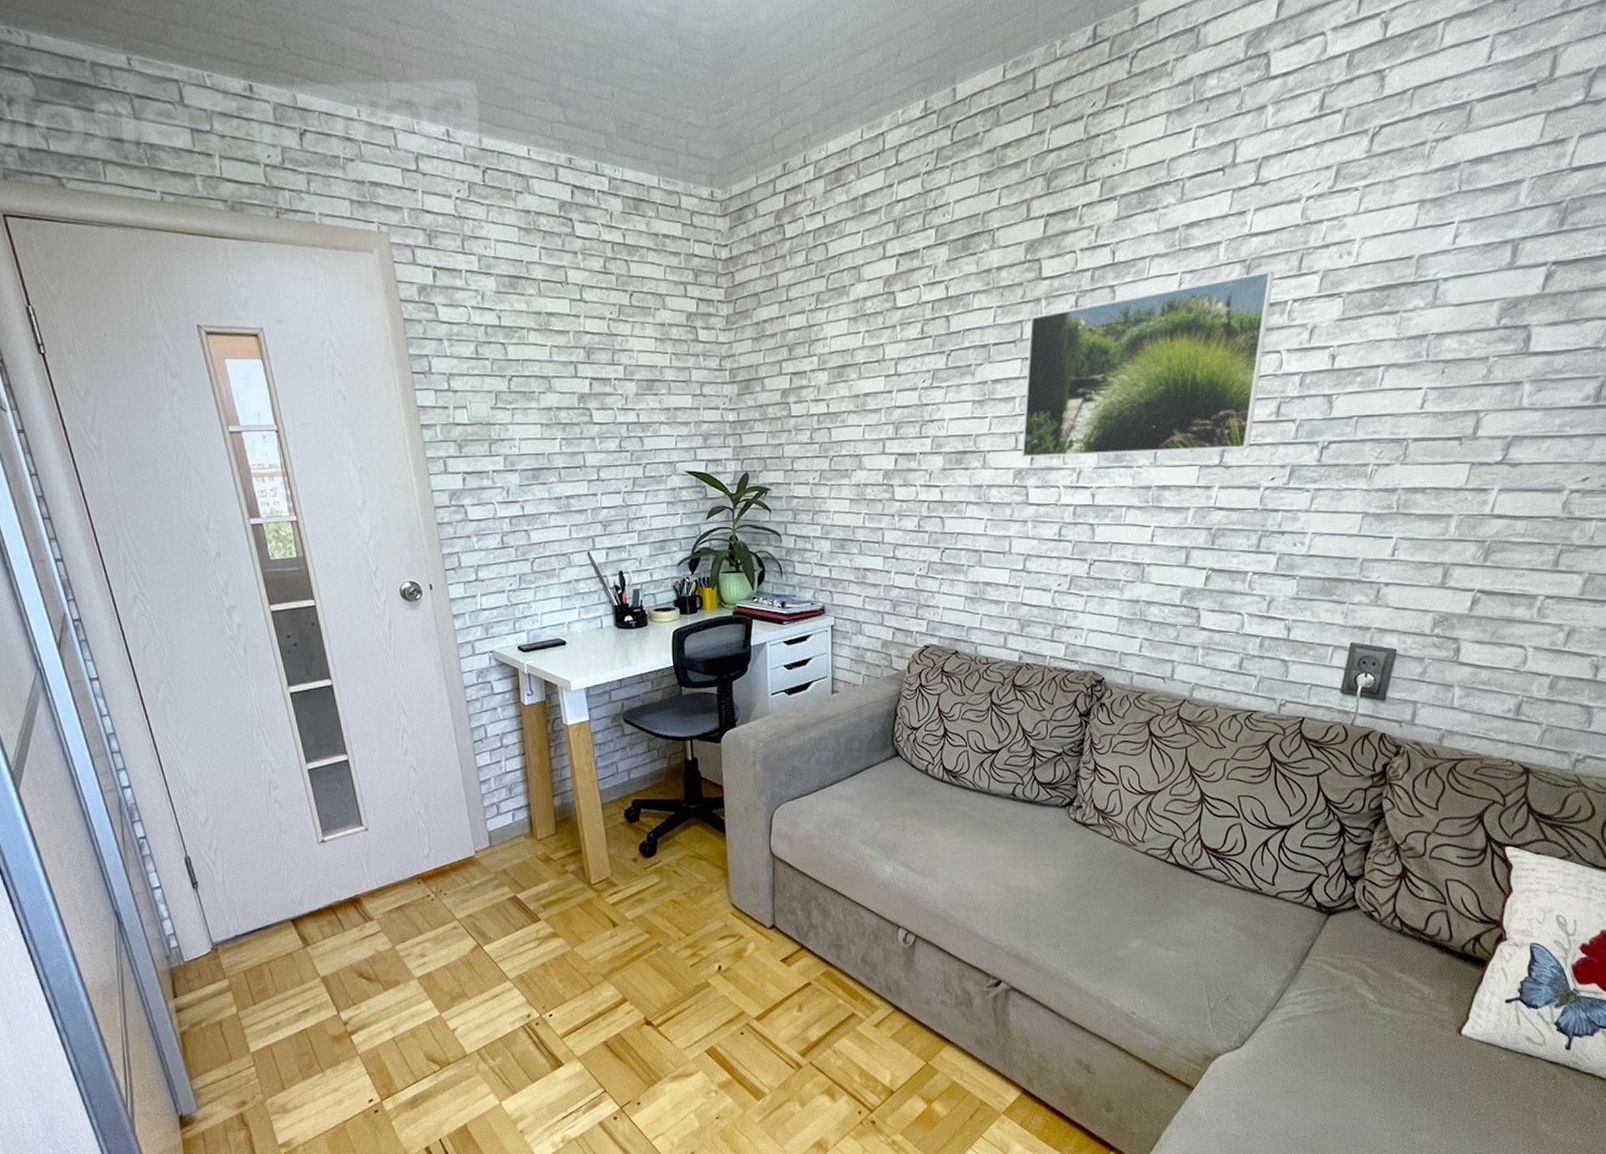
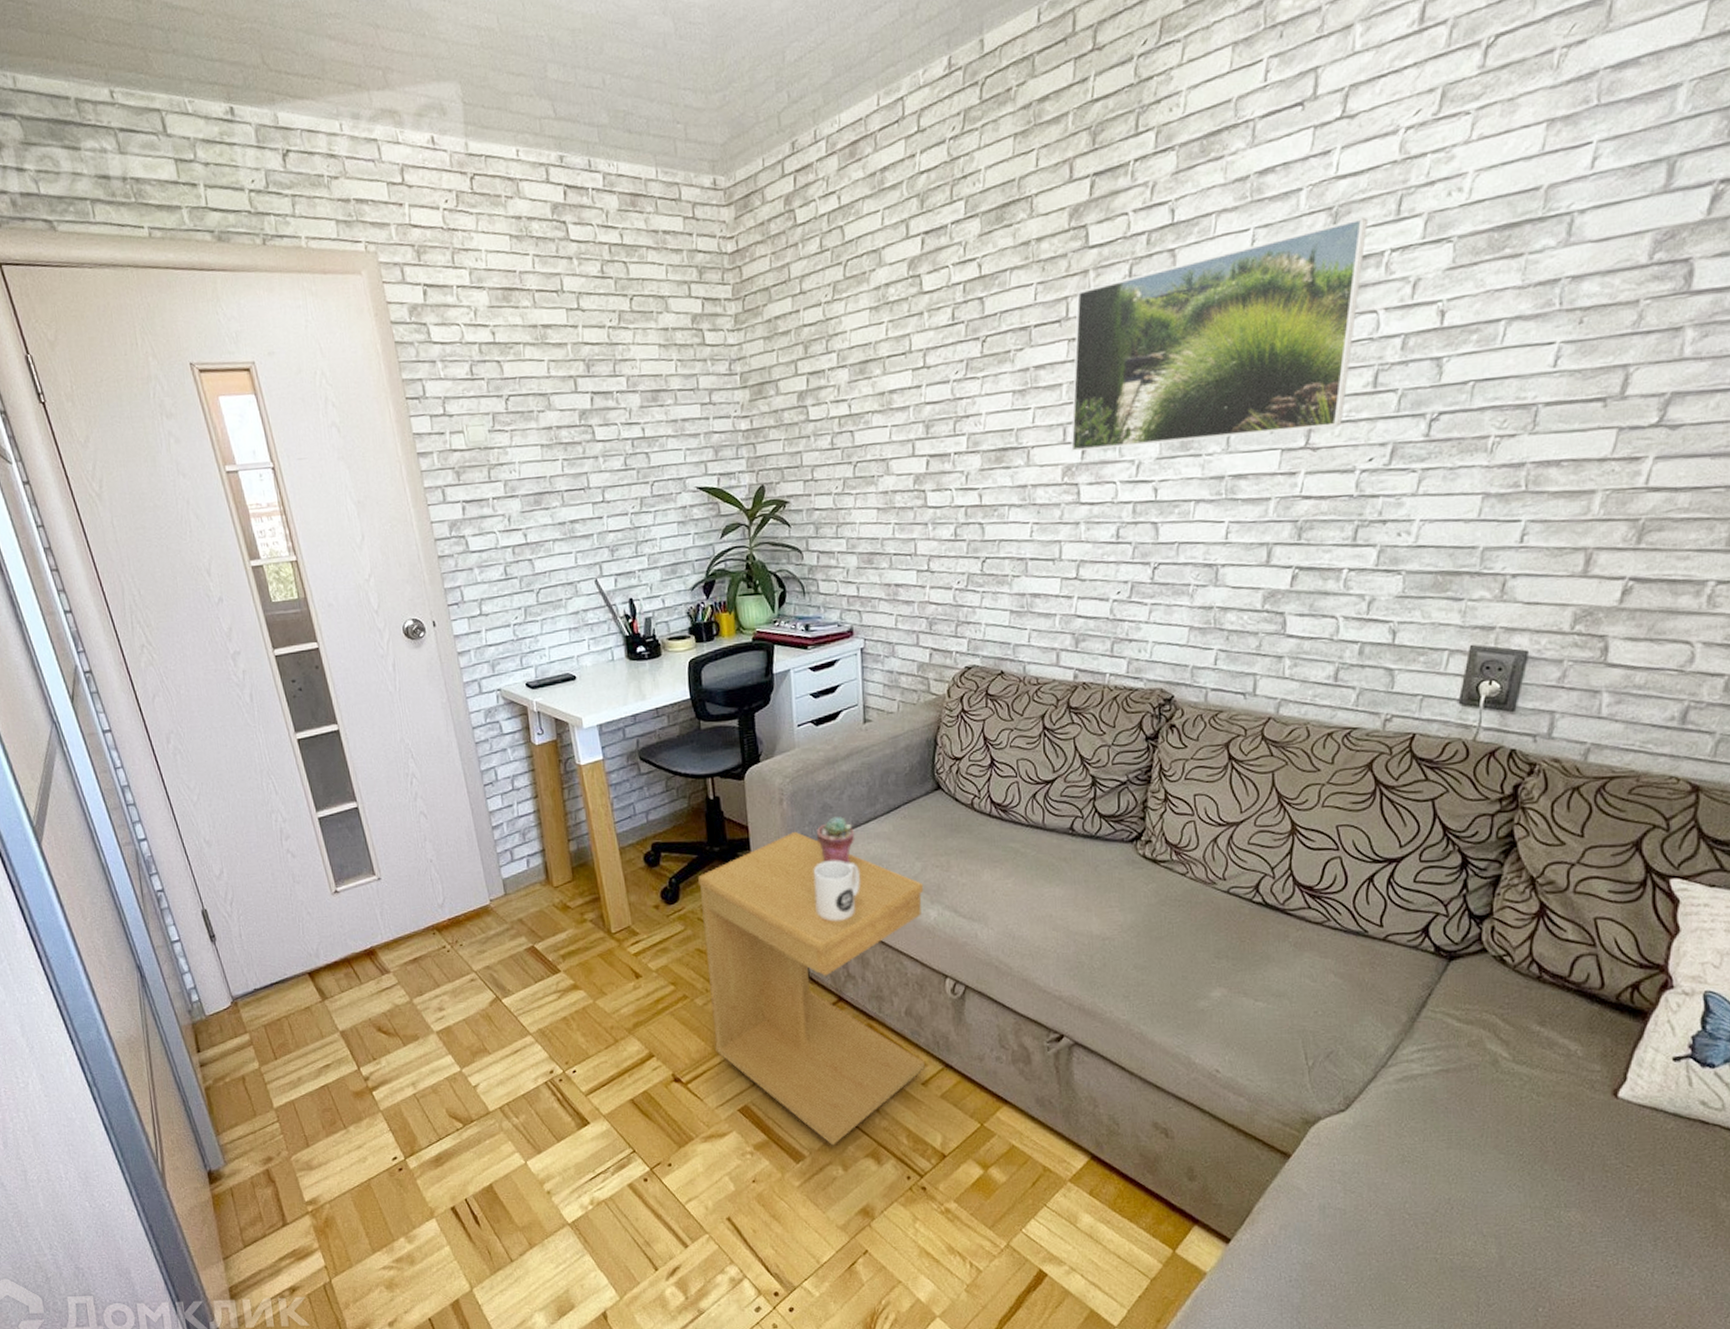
side table: none [674,791,882,1084] -> present [697,831,925,1146]
mug: none [781,818,824,875] -> present [813,860,860,922]
potted succulent: none [785,779,821,822] -> present [816,817,855,863]

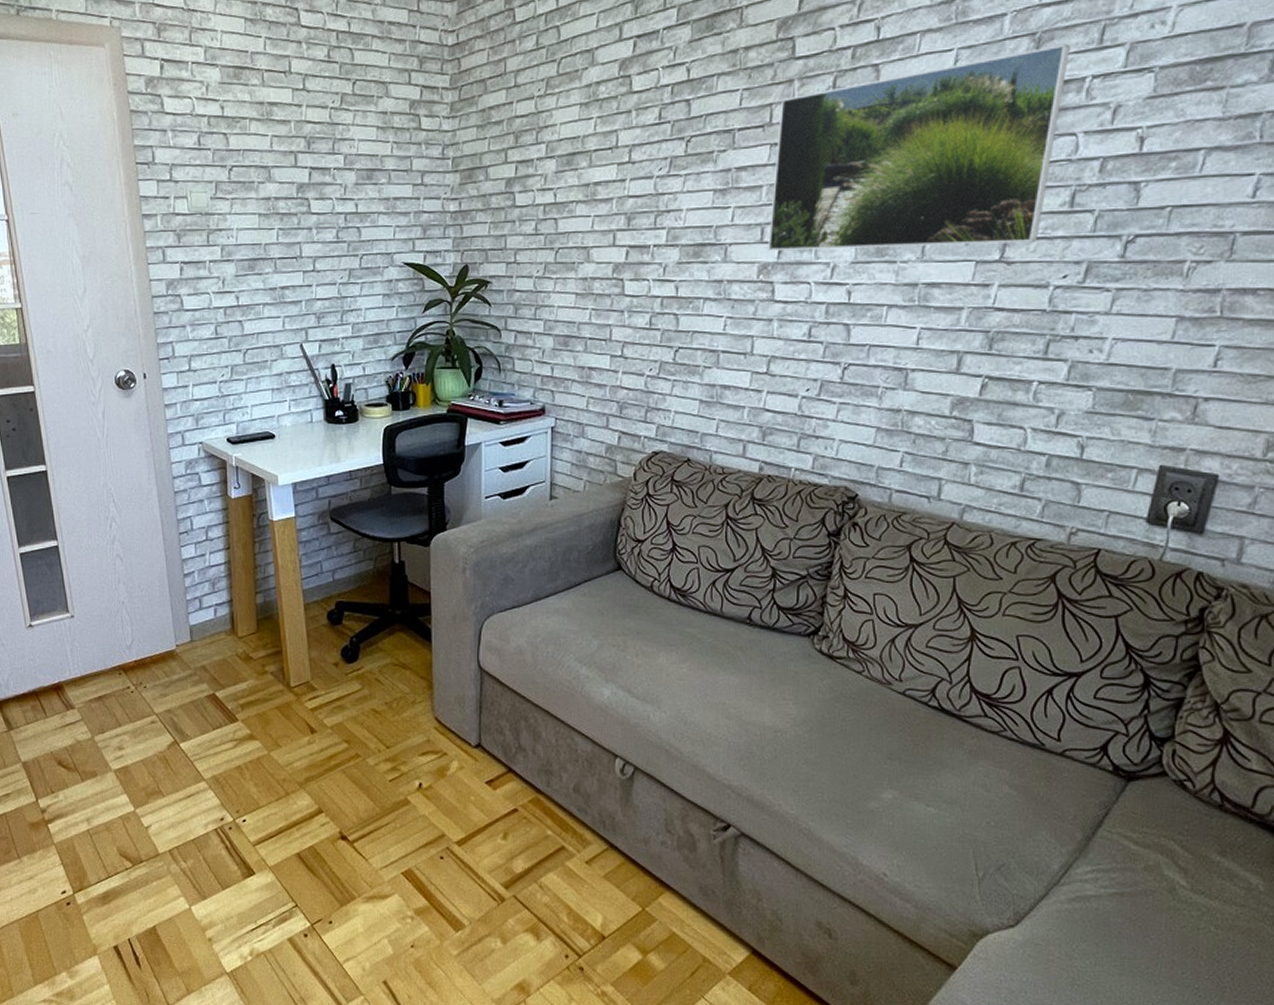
side table: present [697,831,925,1146] -> none [377,600,599,917]
mug: present [813,860,860,922] -> none [491,631,537,693]
potted succulent: present [816,817,855,863] -> none [496,589,535,636]

